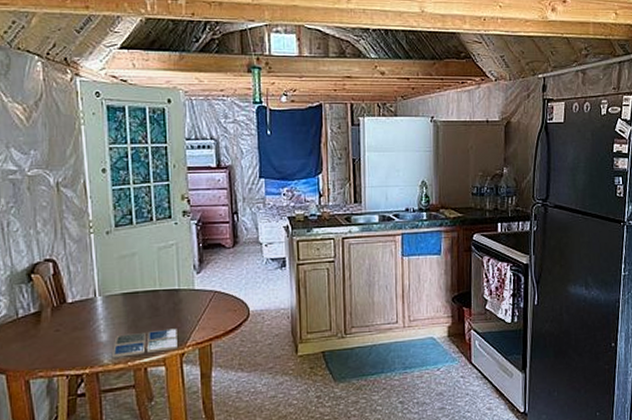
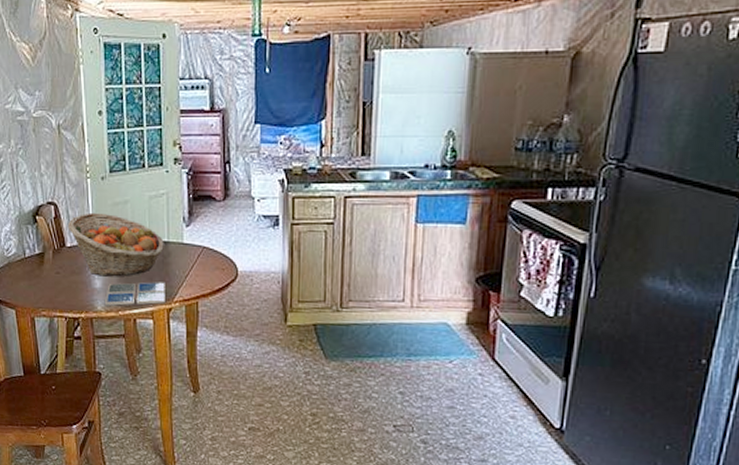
fruit basket: none [68,266,175,329] -> present [67,212,164,277]

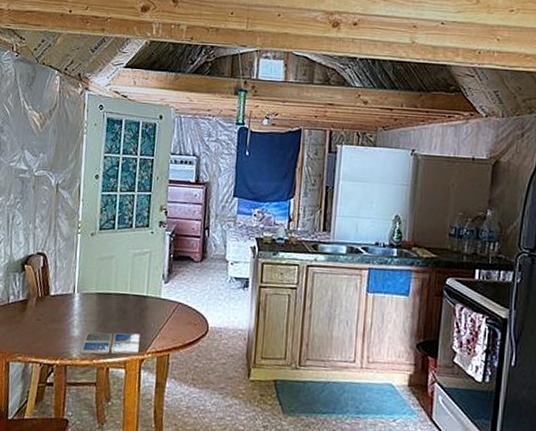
fruit basket: present [67,212,164,277] -> none [53,265,143,327]

